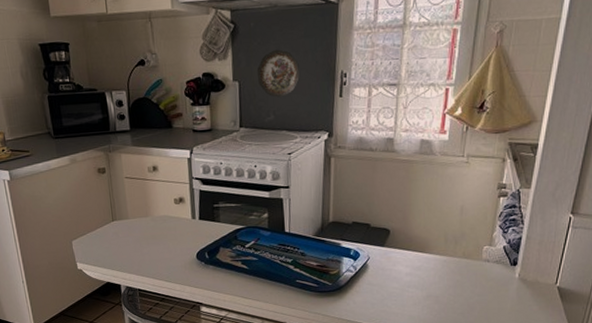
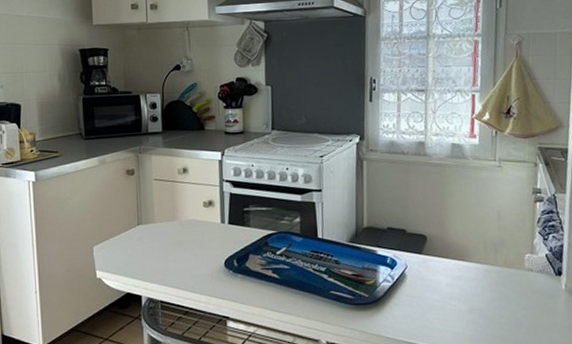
decorative plate: present [256,49,300,97] -> none [288,57,330,101]

